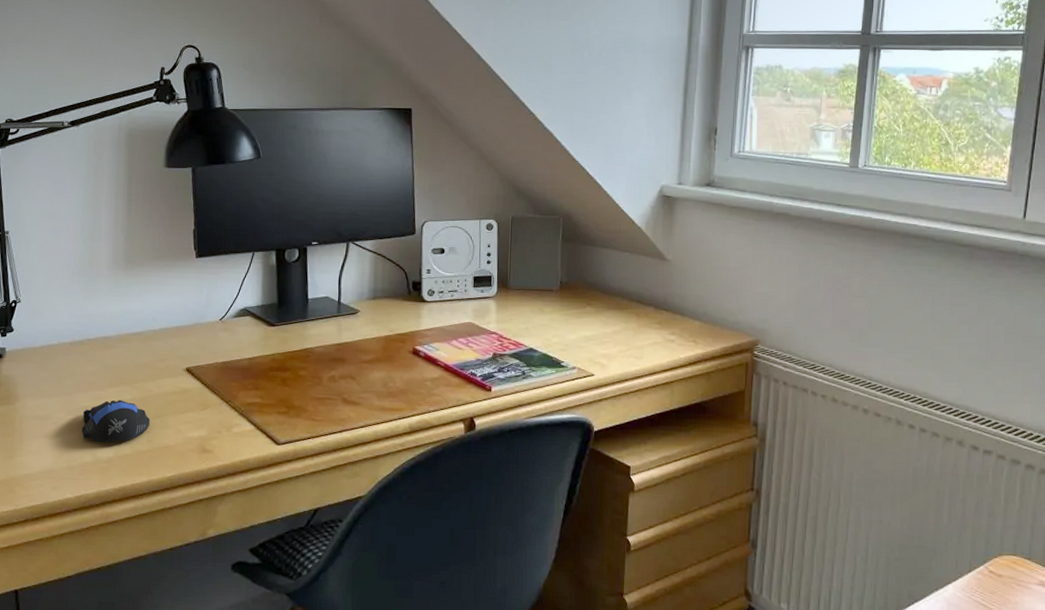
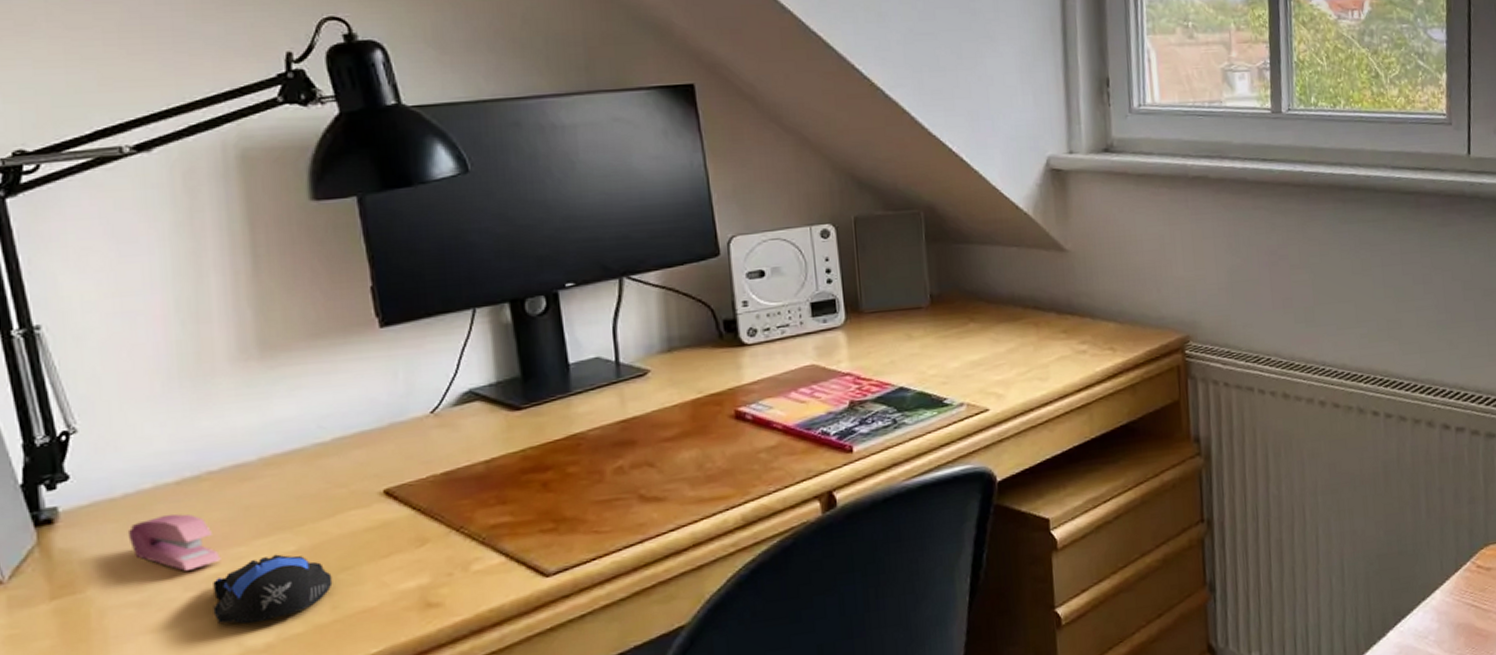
stapler: none [40,362,89,401] -> present [127,514,221,571]

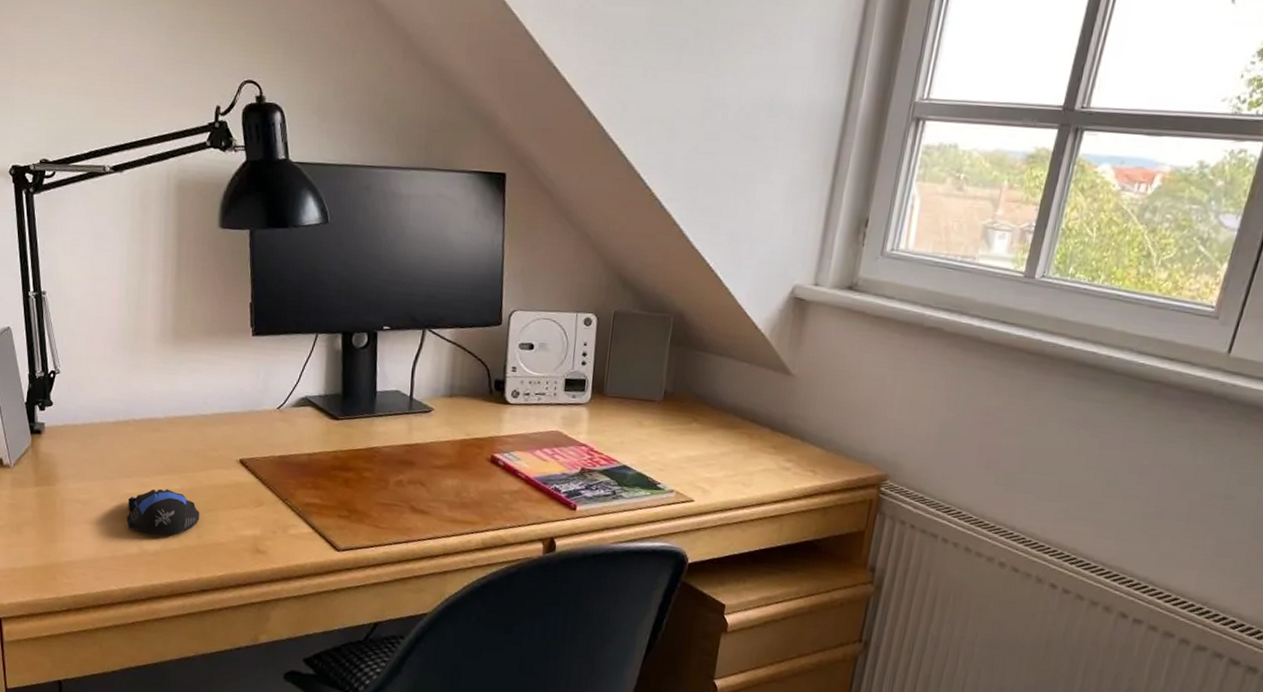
stapler: present [127,514,221,571] -> none [82,444,135,487]

